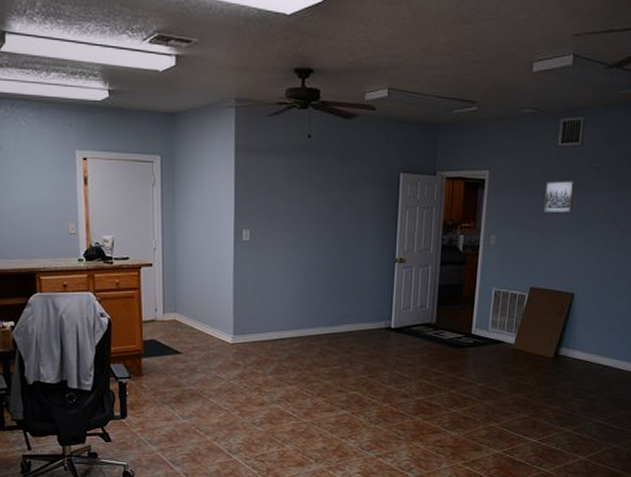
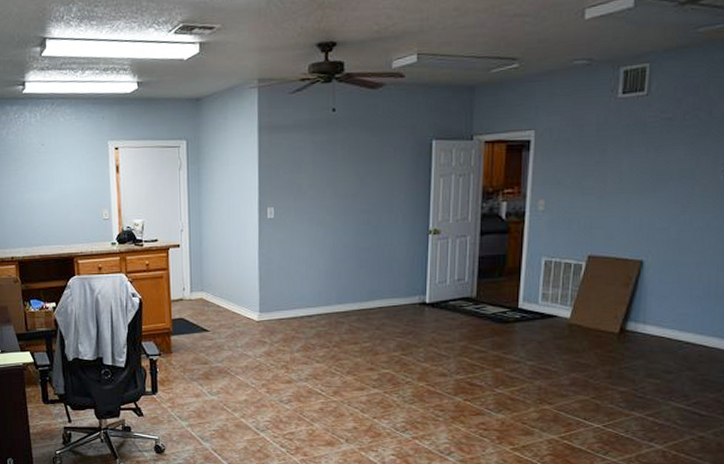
wall art: present [544,181,576,213] -> none [602,135,641,172]

